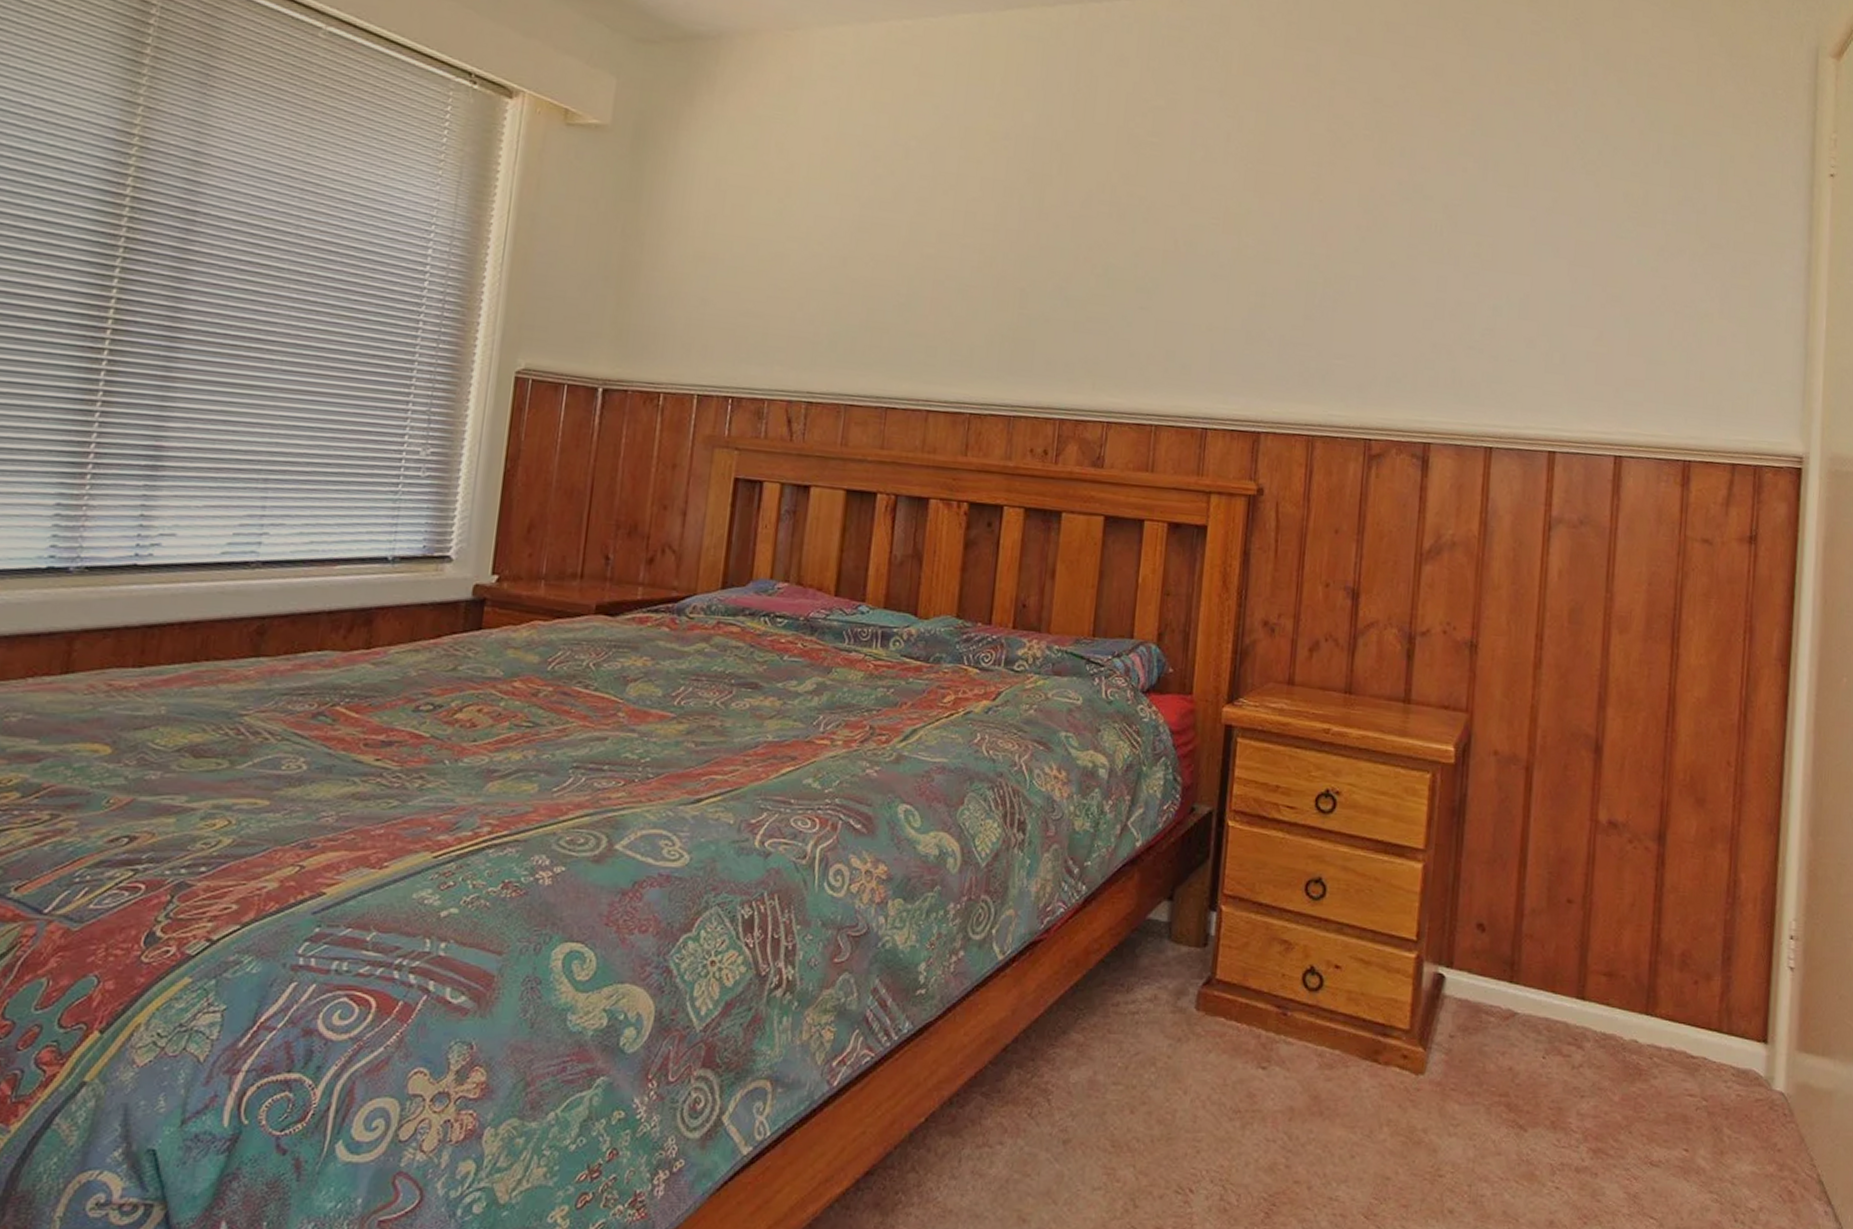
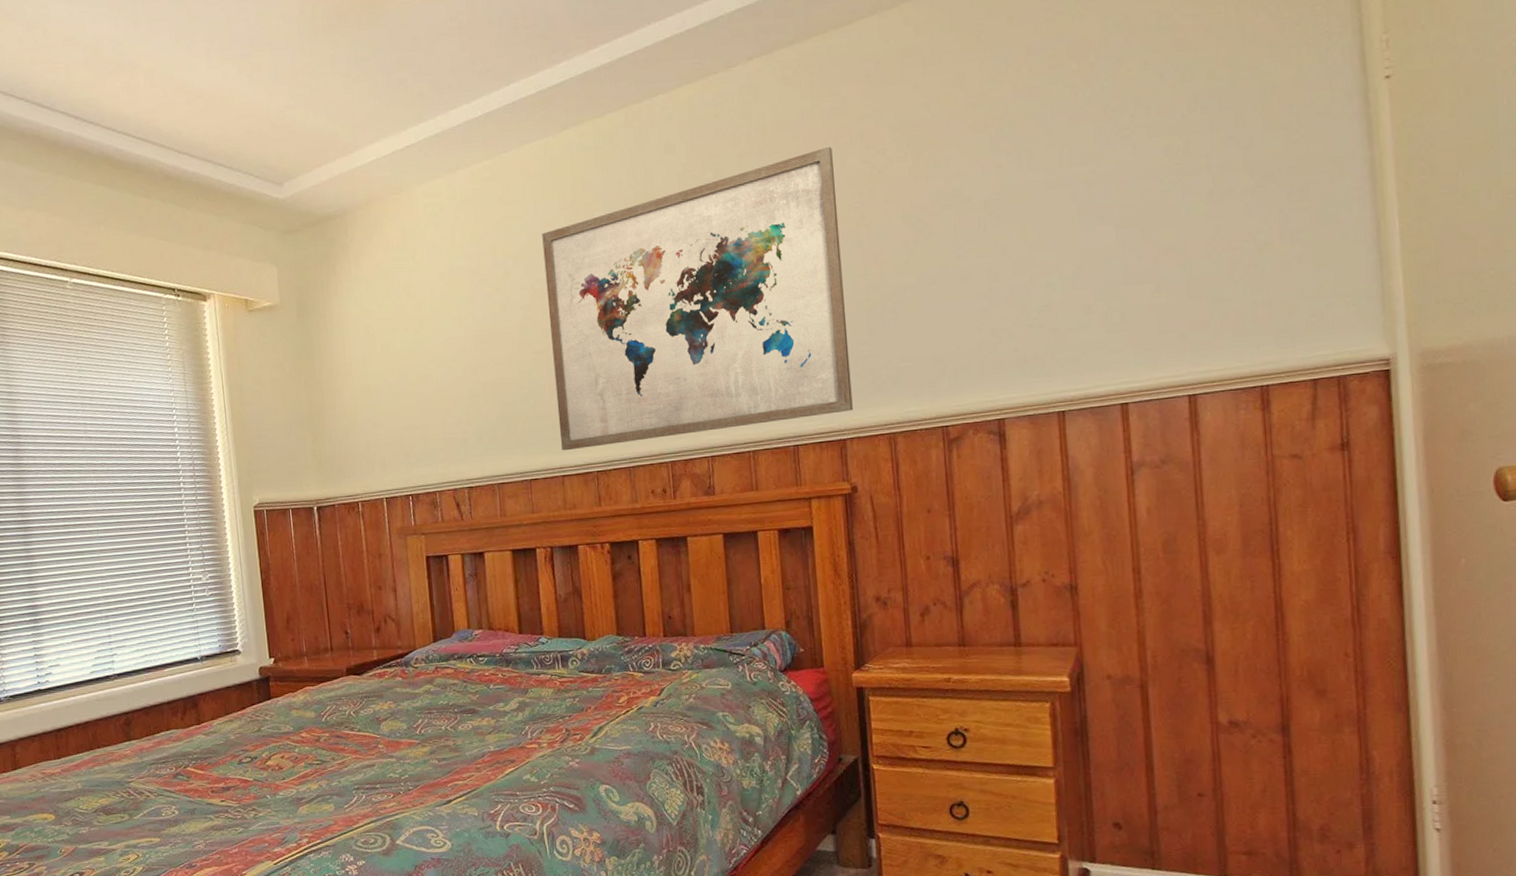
wall art: none [932,104,1298,402] -> present [542,146,853,451]

